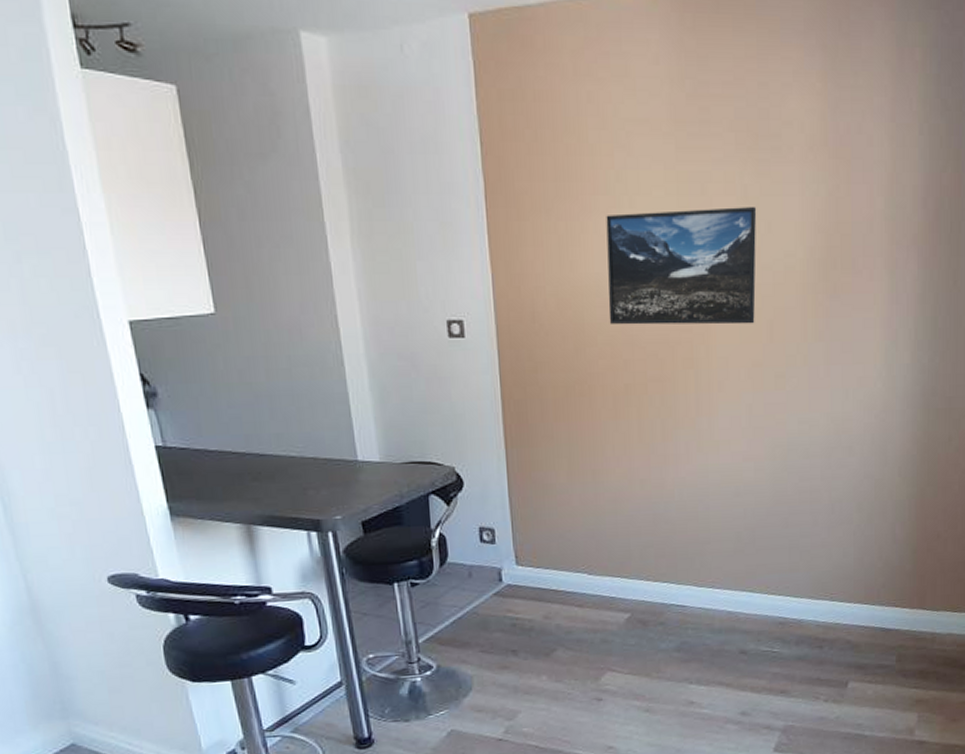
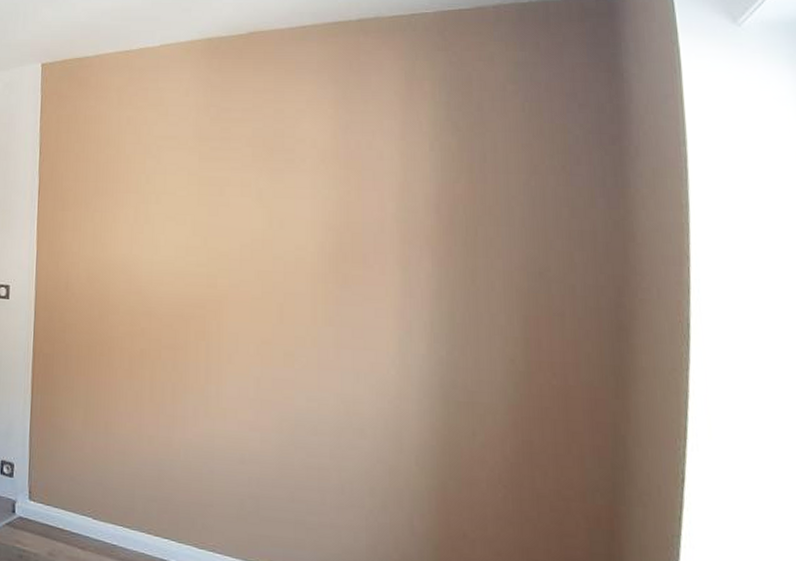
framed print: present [606,207,757,325] -> none [131,206,270,306]

